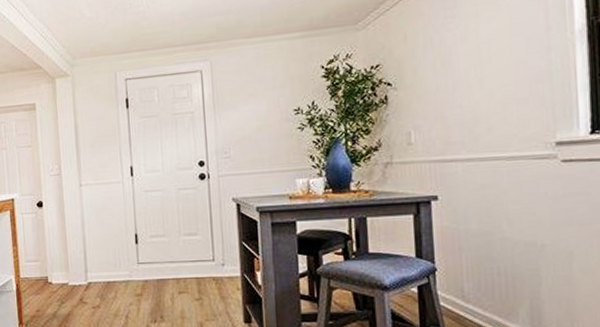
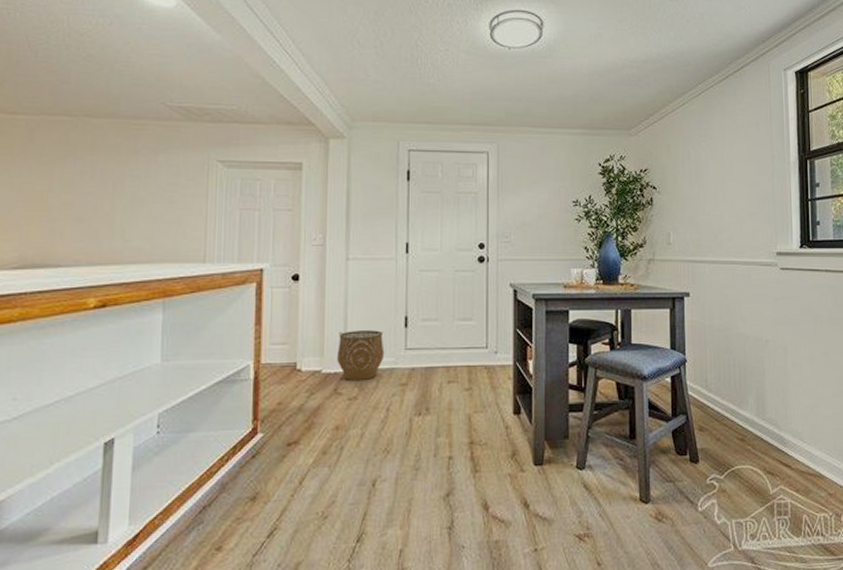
basket: none [79,247,120,292] -> present [337,330,385,382]

